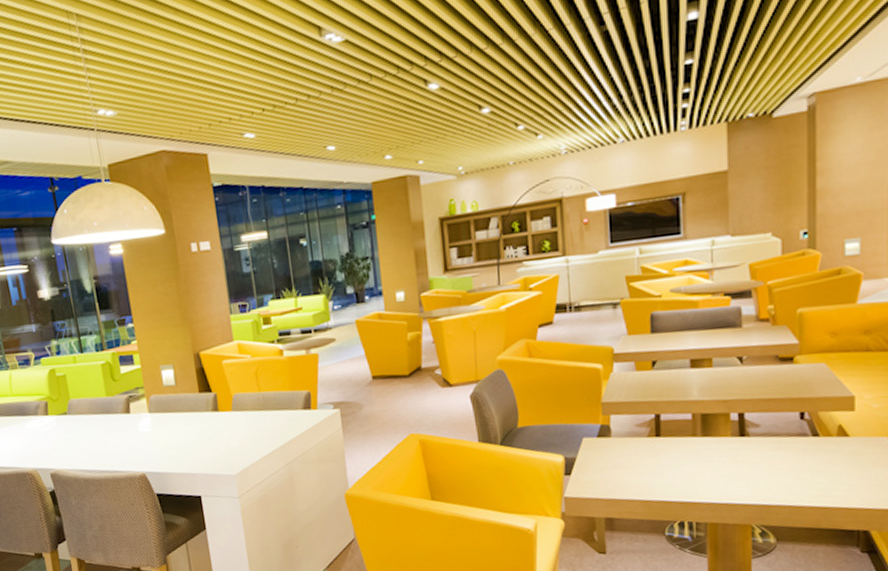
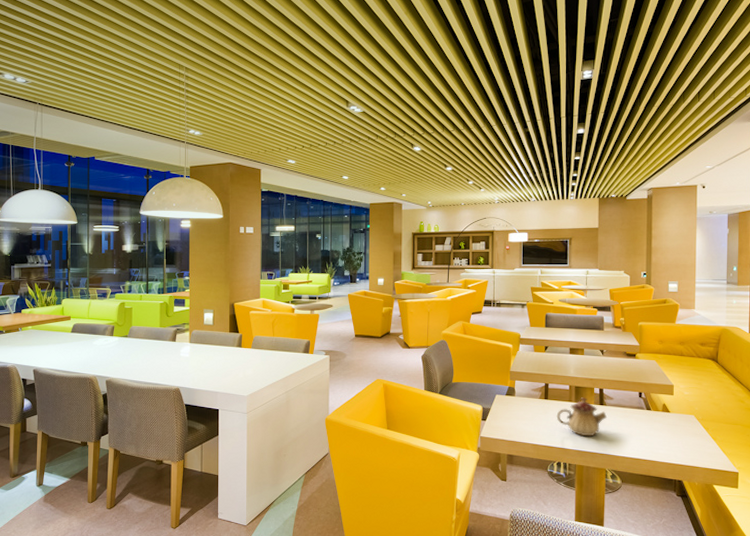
teapot: none [674,428,751,484] -> present [556,397,607,437]

